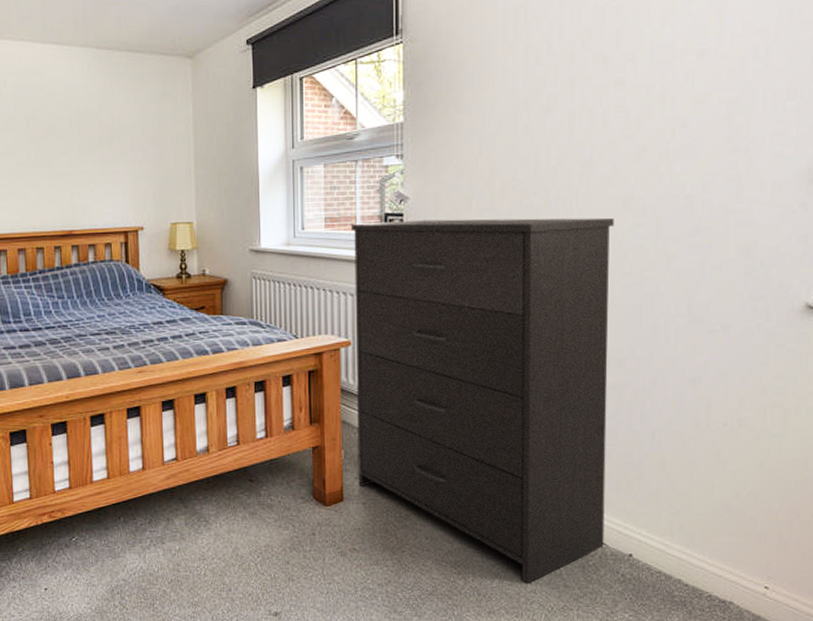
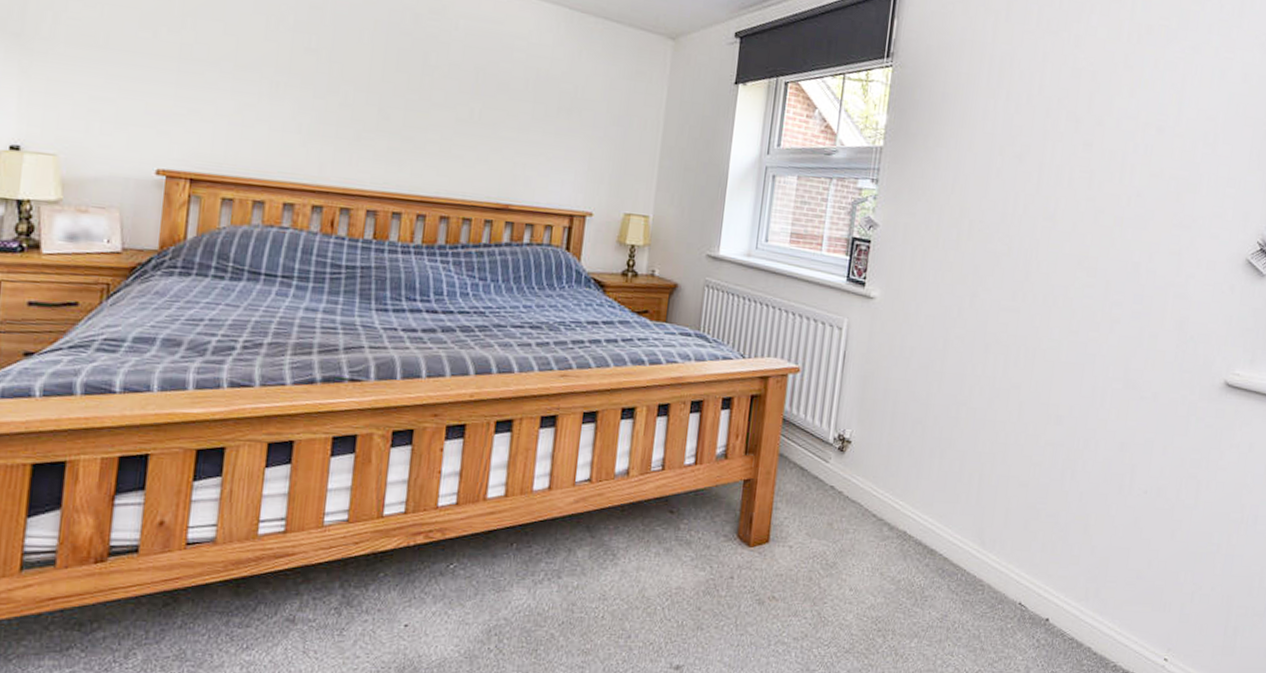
dresser: present [351,217,614,584] -> none [787,243,1069,645]

